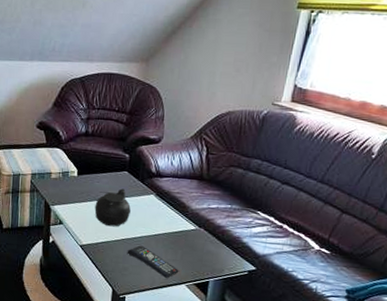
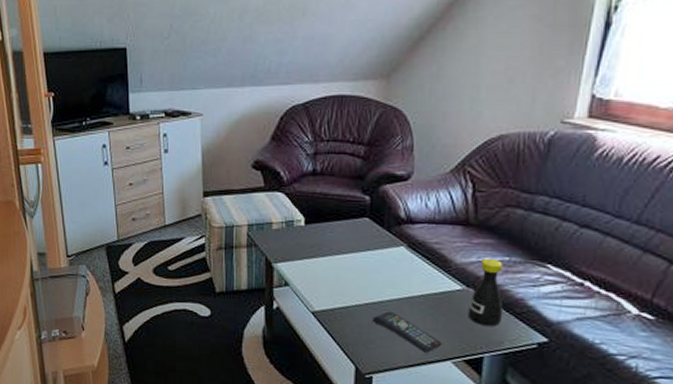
teapot: present [93,188,131,227] -> none [326,239,375,288]
bottle: none [199,205,226,258] -> present [468,257,504,327]

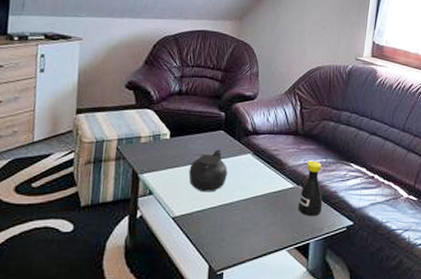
teapot: none [326,239,375,288] -> present [187,149,228,193]
remote control: present [372,311,442,353] -> none [224,210,279,245]

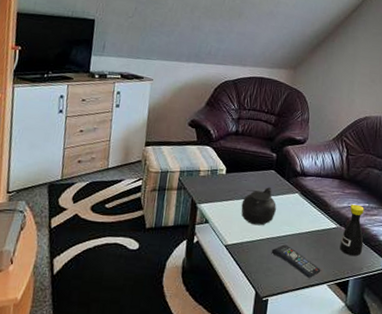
remote control: none [224,210,279,245] -> present [271,244,321,278]

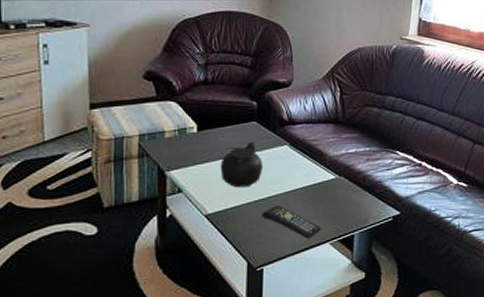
bottle: present [340,204,364,257] -> none [341,149,367,208]

